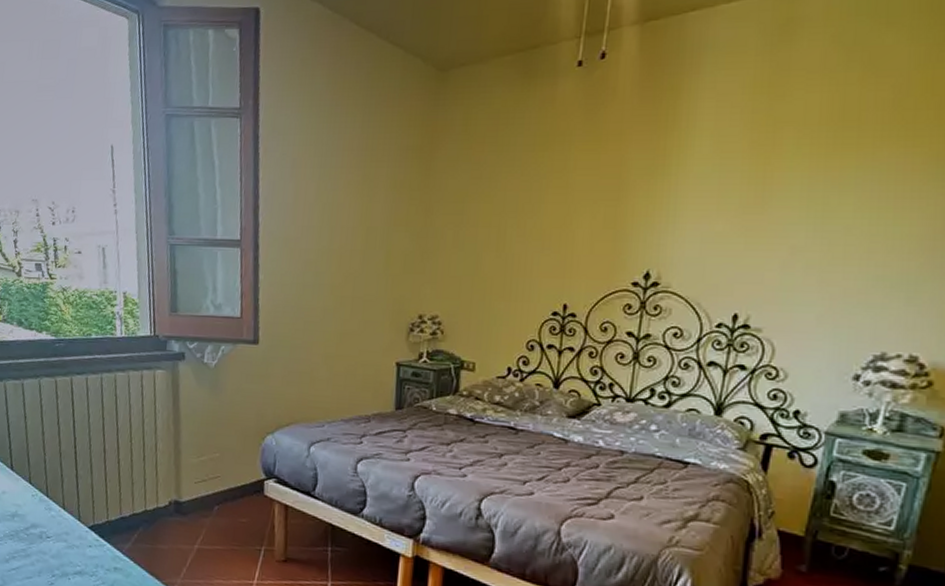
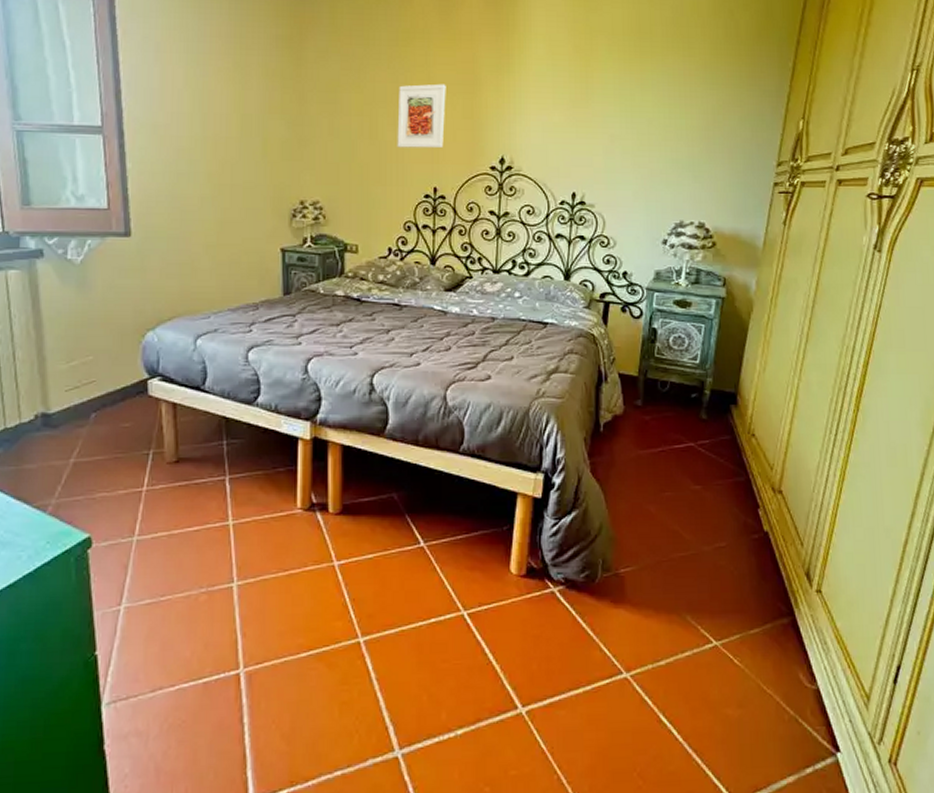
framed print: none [525,190,587,262] -> present [397,83,446,149]

